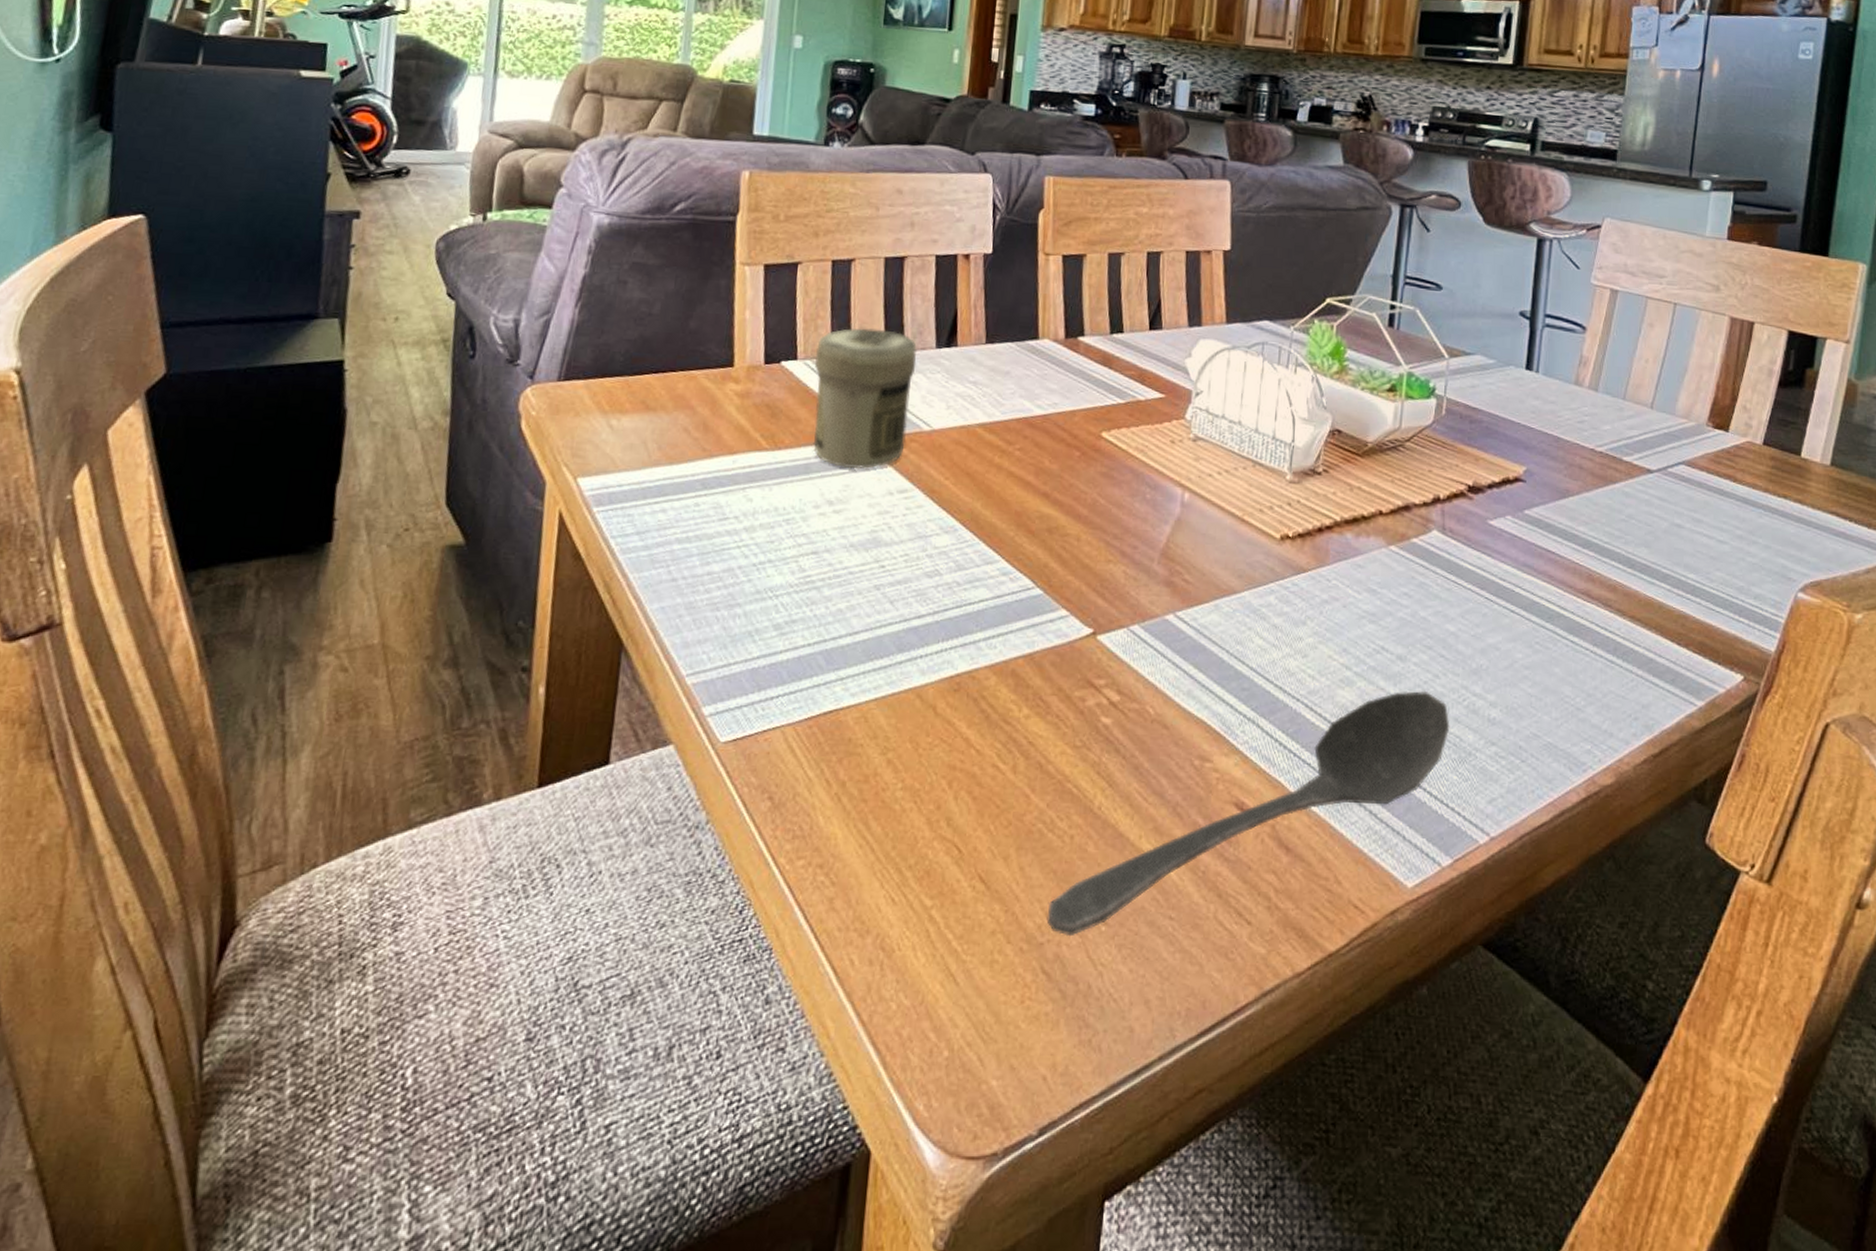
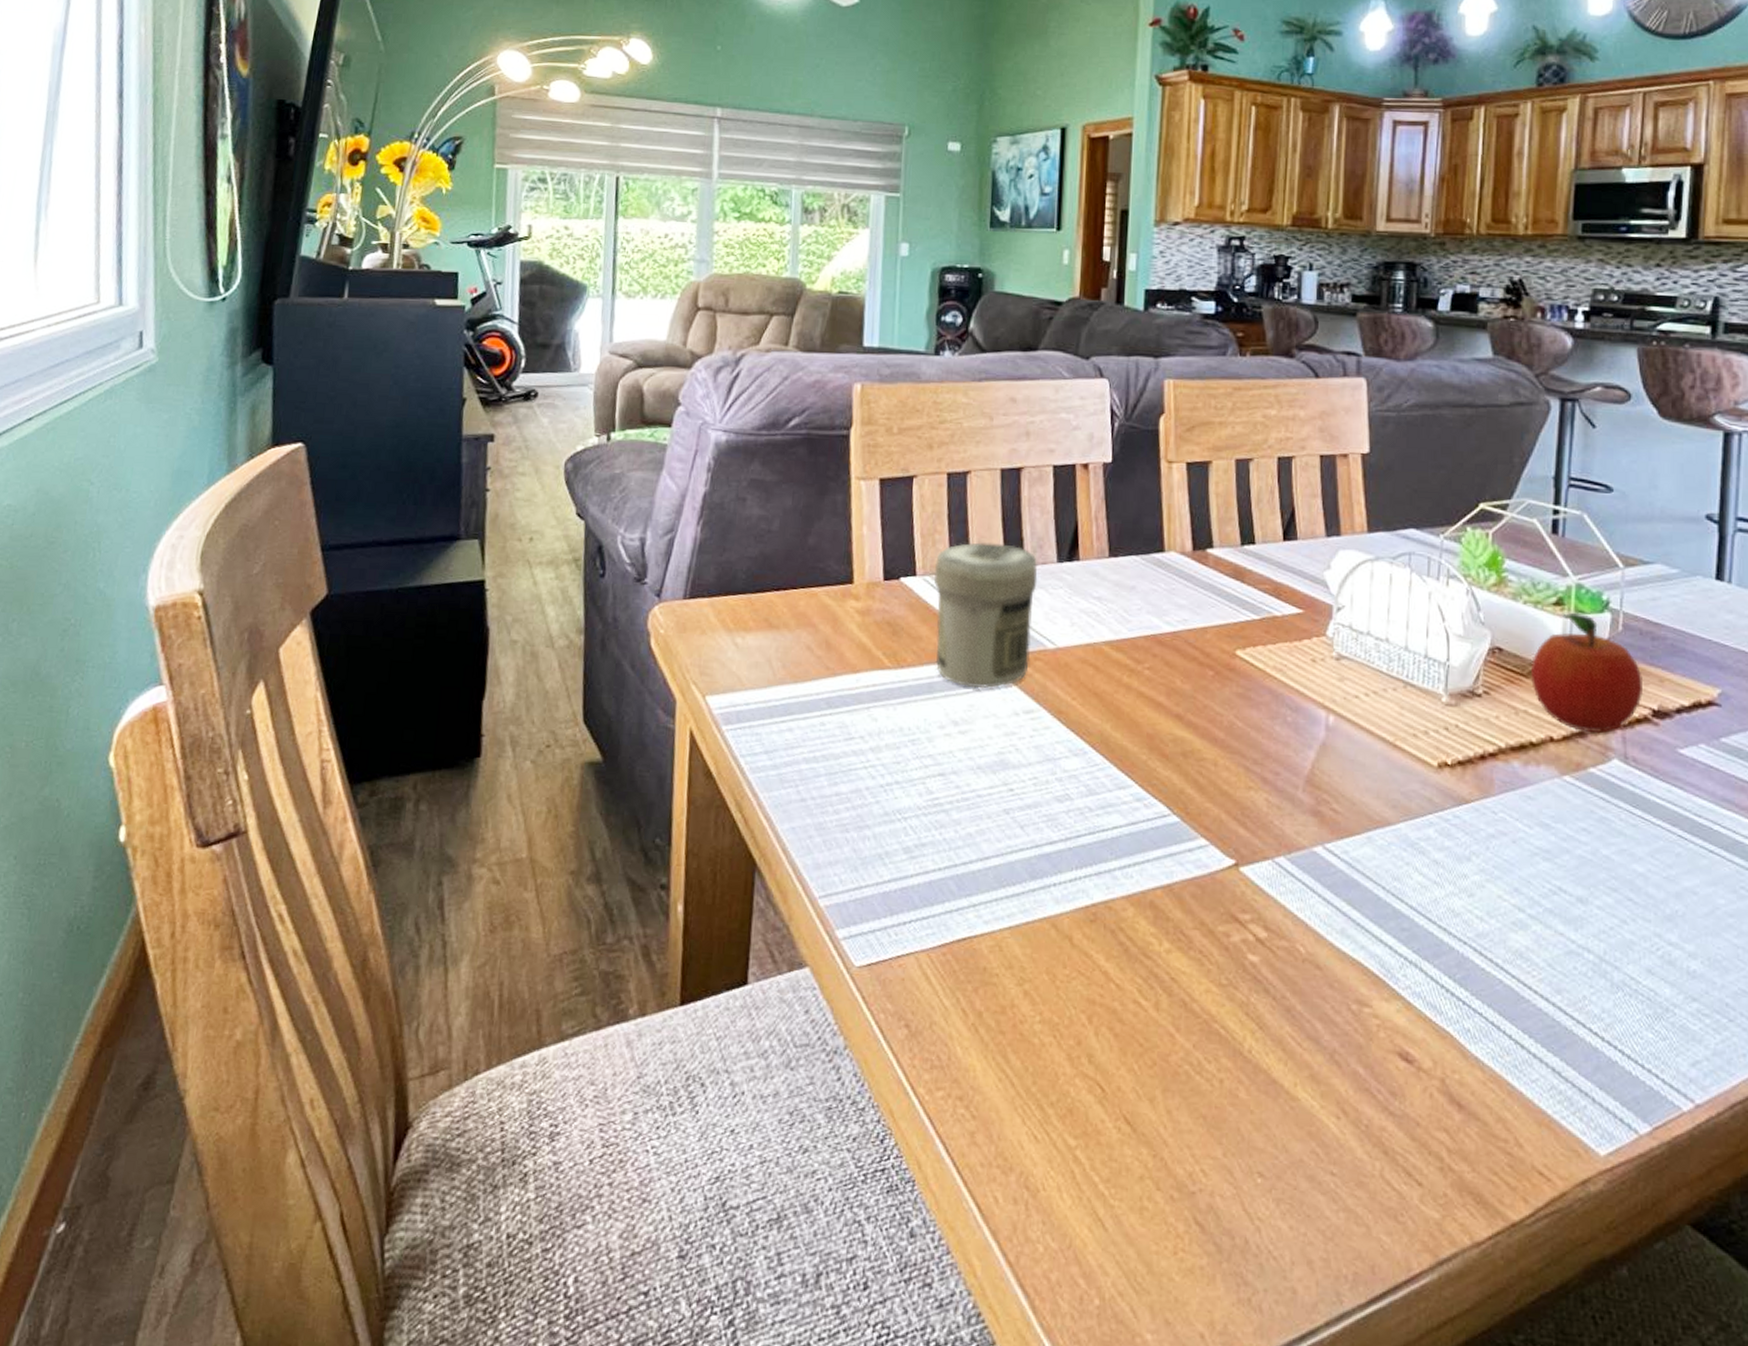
stirrer: present [1046,690,1450,937] -> none [1197,937,1642,1187]
fruit: none [1364,398,1462,508] -> present [1530,612,1644,734]

